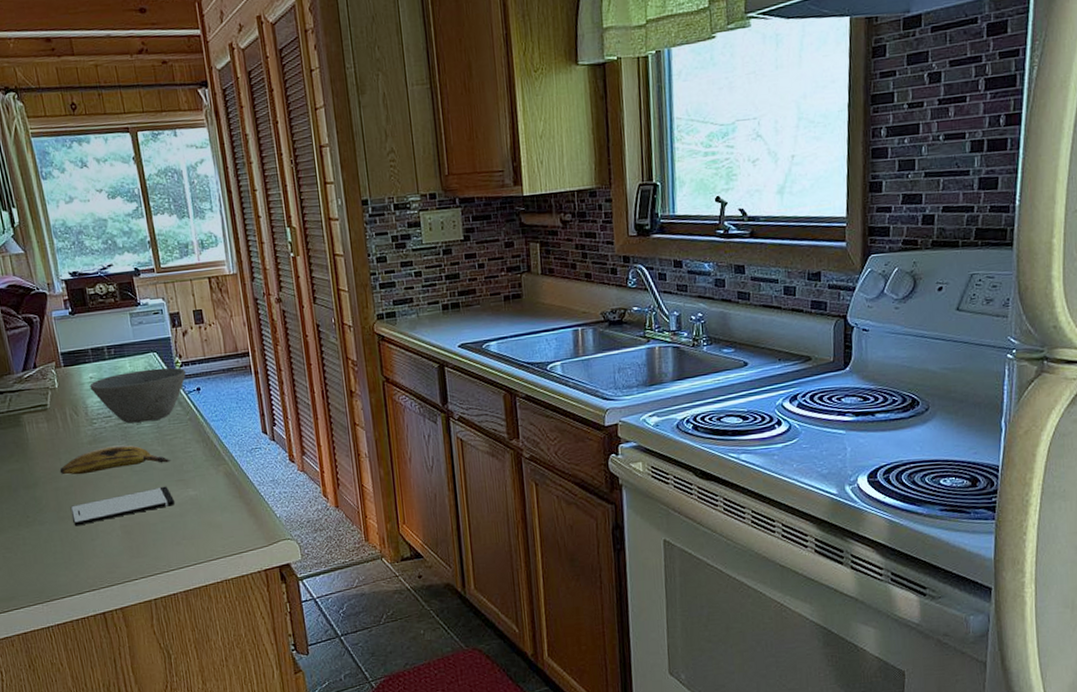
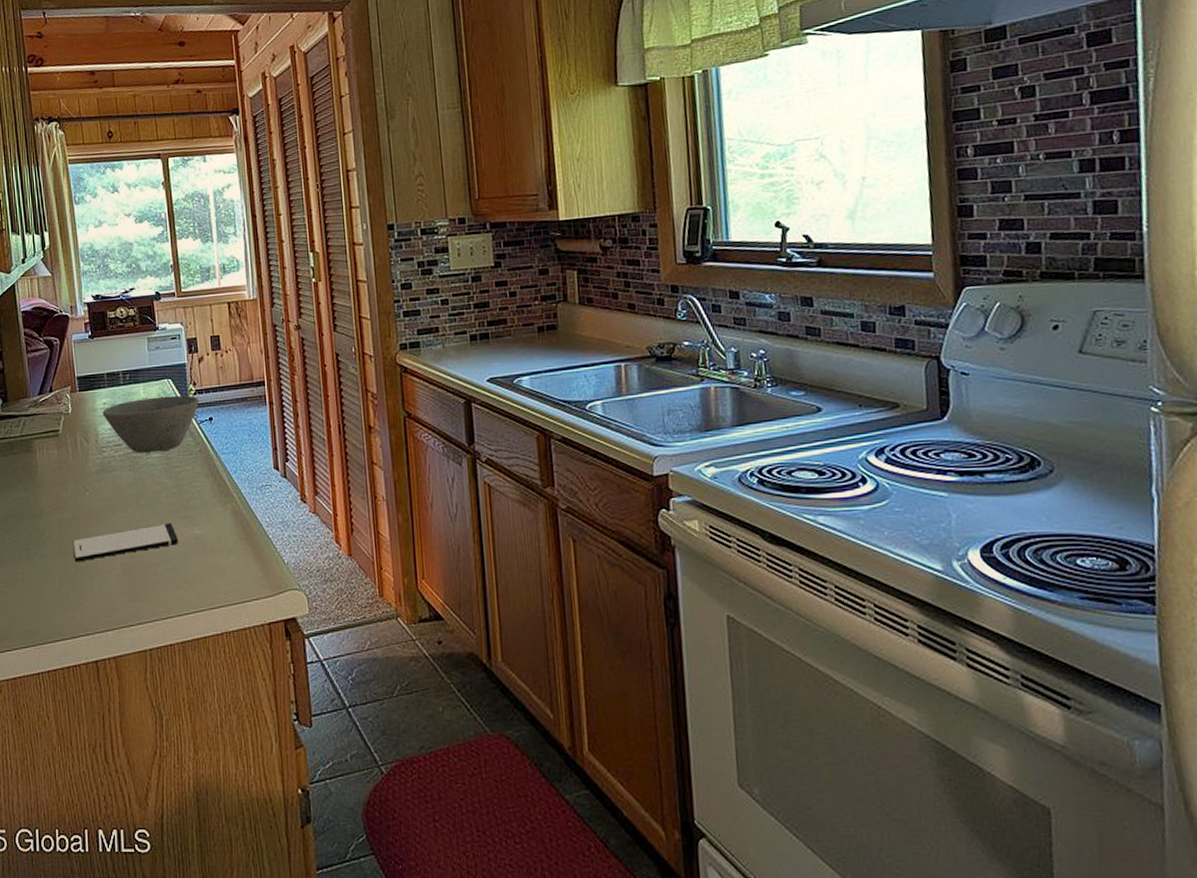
banana: present [59,444,171,475] -> none [65,476,178,507]

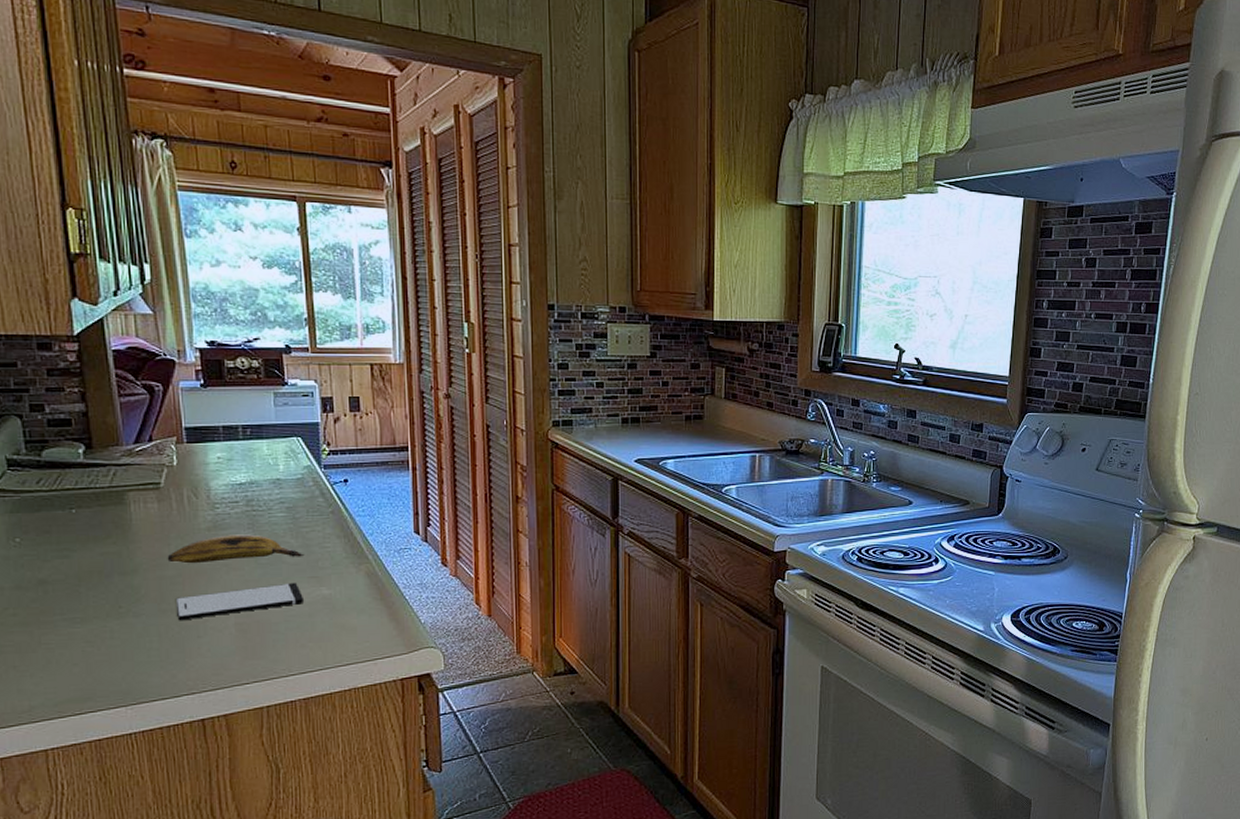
banana: none [65,476,178,507] -> present [167,534,305,564]
bowl: present [102,395,200,453] -> none [216,454,334,511]

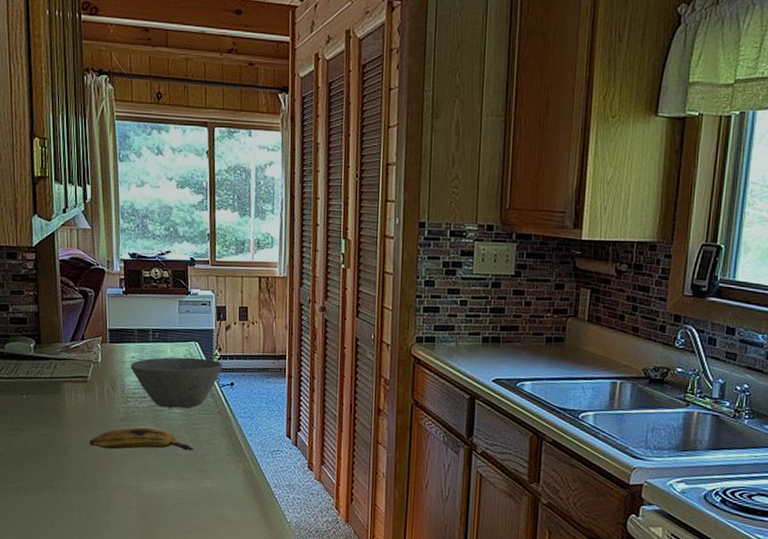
smartphone: present [175,582,303,621] -> none [93,473,191,499]
bowl: none [216,454,334,511] -> present [130,357,223,409]

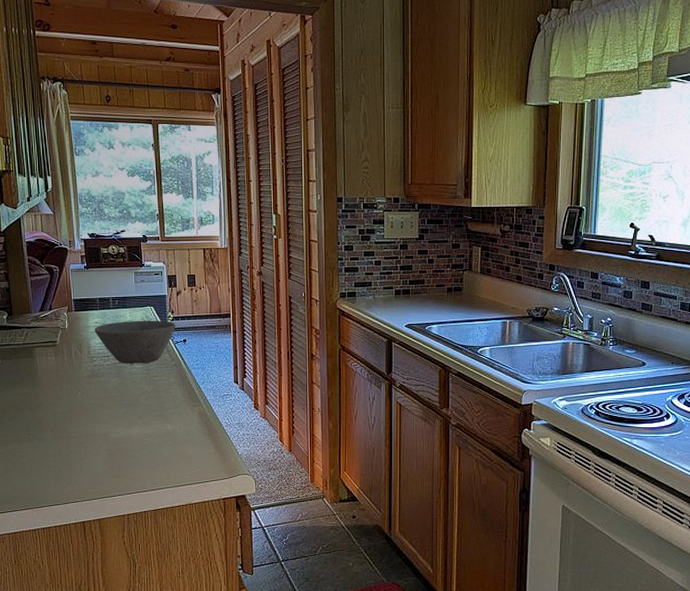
banana: present [89,426,195,451] -> none [60,381,155,403]

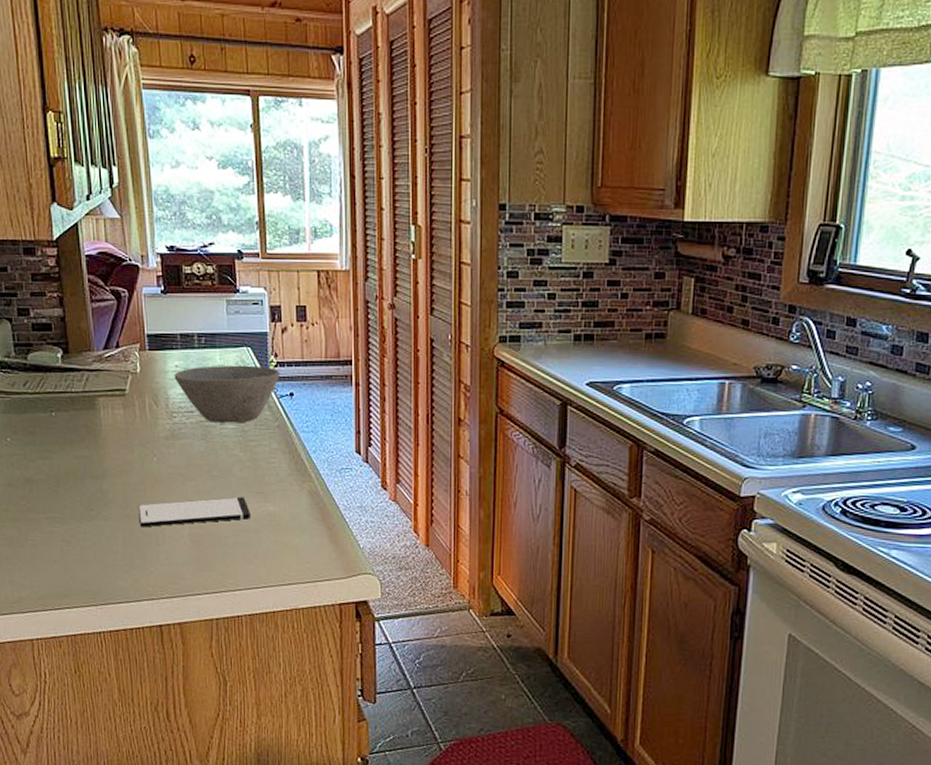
smartphone: none [66,419,154,446] -> present [138,496,250,528]

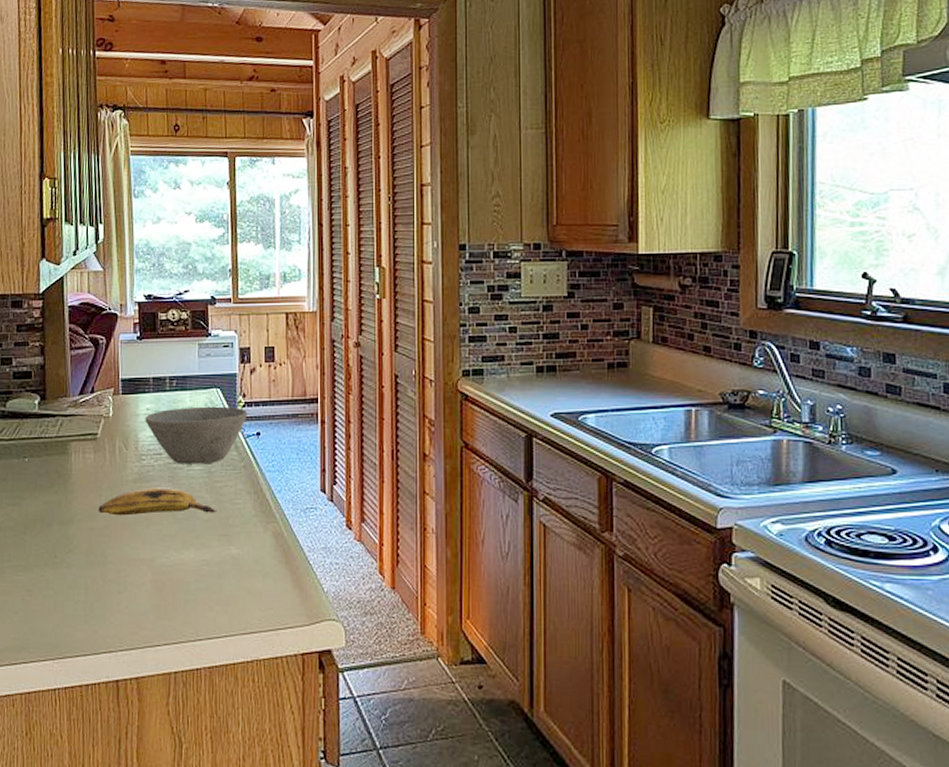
banana: none [131,444,252,472] -> present [98,487,217,516]
smartphone: present [138,496,250,528] -> none [102,540,214,575]

